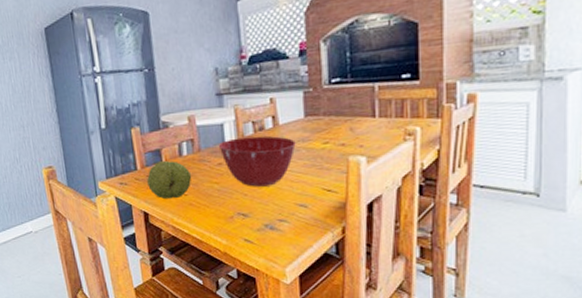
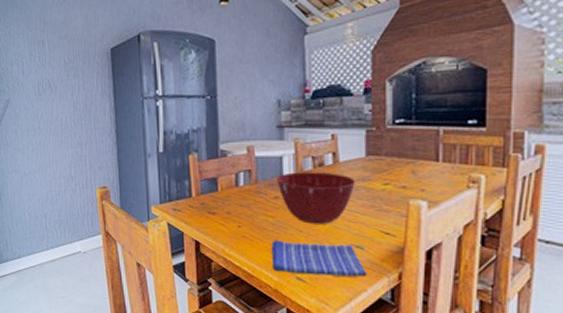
fruit: present [147,161,192,200] -> none [201,190,247,230]
dish towel: none [218,204,313,236] -> present [271,240,368,277]

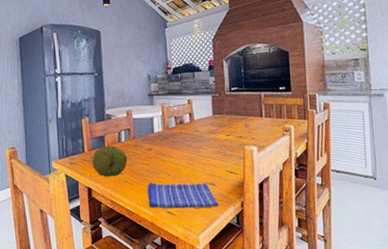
fruit: none [201,190,247,230] -> present [92,145,128,177]
mixing bowl: present [276,172,355,224] -> none [149,128,207,169]

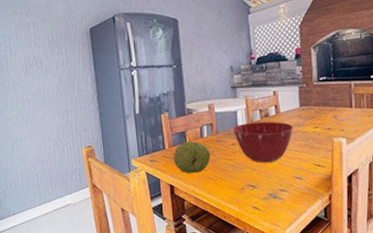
dish towel: present [147,182,219,209] -> none [231,176,307,204]
mixing bowl: none [149,128,207,169] -> present [232,121,293,163]

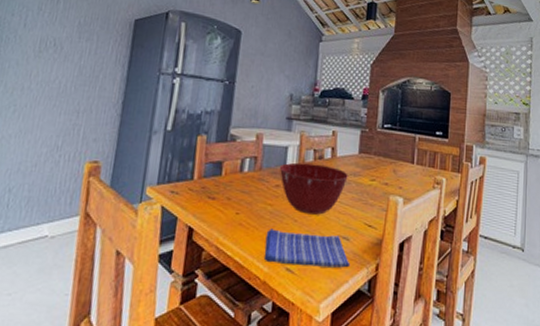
fruit: present [173,141,211,174] -> none [200,174,248,216]
dish towel: none [231,176,307,204] -> present [264,229,351,268]

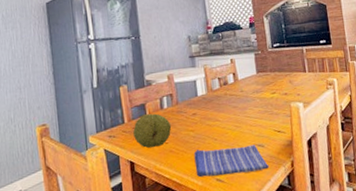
fruit: none [200,174,248,216] -> present [133,113,172,149]
mixing bowl: present [279,162,348,215] -> none [192,89,252,133]

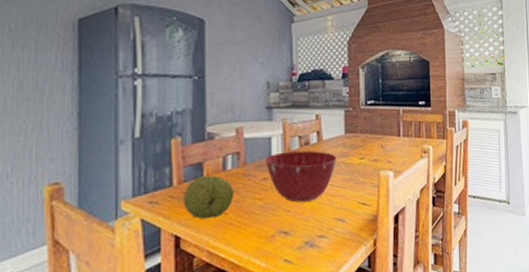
mixing bowl: none [192,89,252,133] -> present [264,150,337,203]
dish towel: present [193,144,270,178] -> none [259,218,349,258]

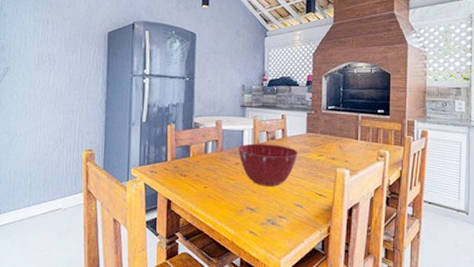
fruit: present [183,175,235,220] -> none [174,156,213,190]

